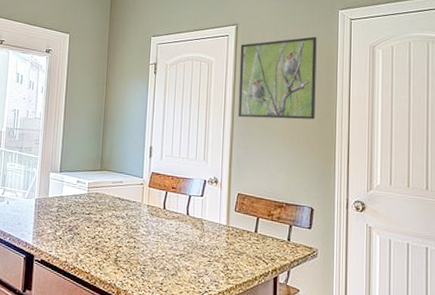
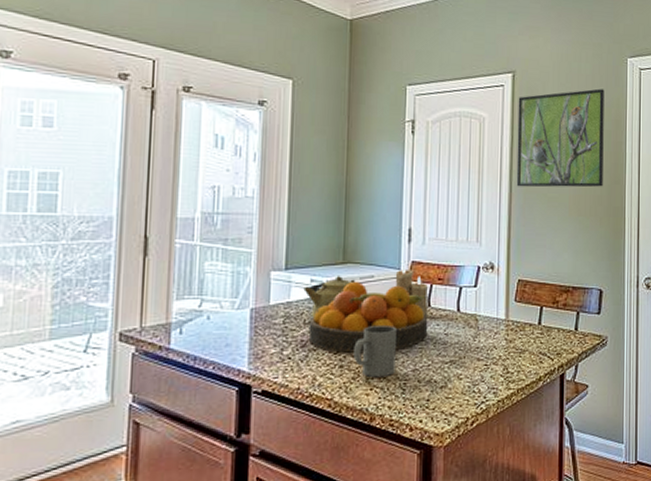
kettle: none [72,179,109,210] -> present [303,275,355,318]
fruit bowl: none [74,185,163,241] -> present [308,282,428,353]
mug: none [106,220,139,261] -> present [354,326,396,378]
candle: none [139,175,164,216] -> present [395,265,429,316]

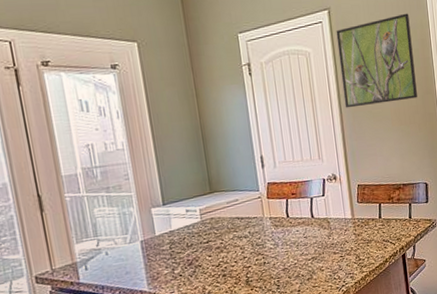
kettle: present [303,275,355,318] -> none [181,203,223,241]
fruit bowl: present [308,282,428,353] -> none [191,204,291,265]
mug: present [354,326,396,378] -> none [232,237,269,280]
candle: present [395,265,429,316] -> none [255,187,288,226]

